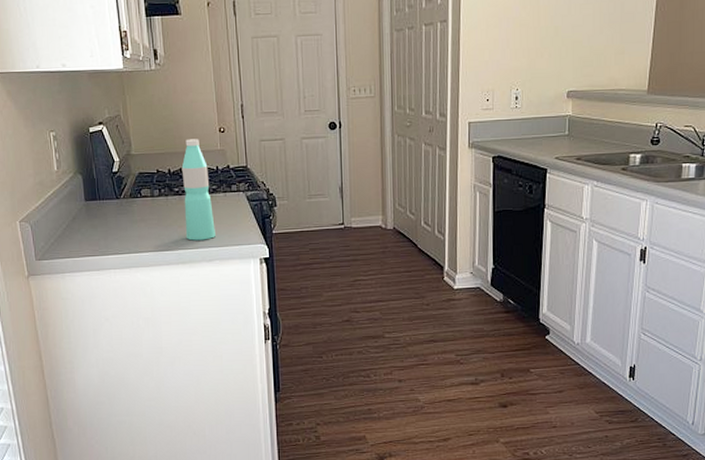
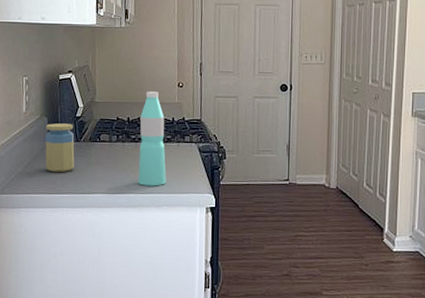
jar: none [81,180,116,233] -> present [45,123,75,172]

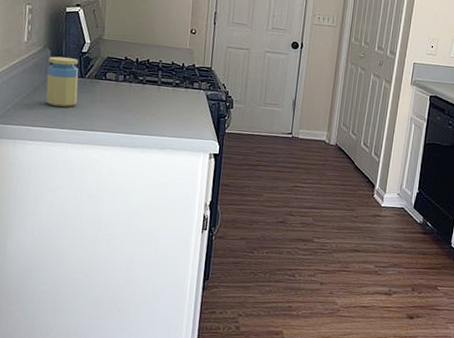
water bottle: present [137,91,166,186] -> none [142,34,175,129]

